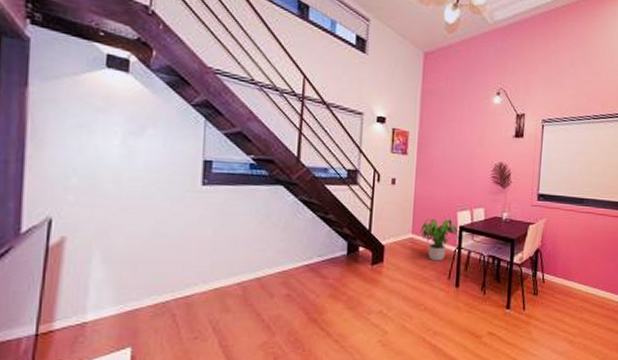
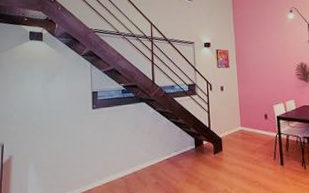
potted plant: present [420,218,458,261] -> none [247,112,276,146]

